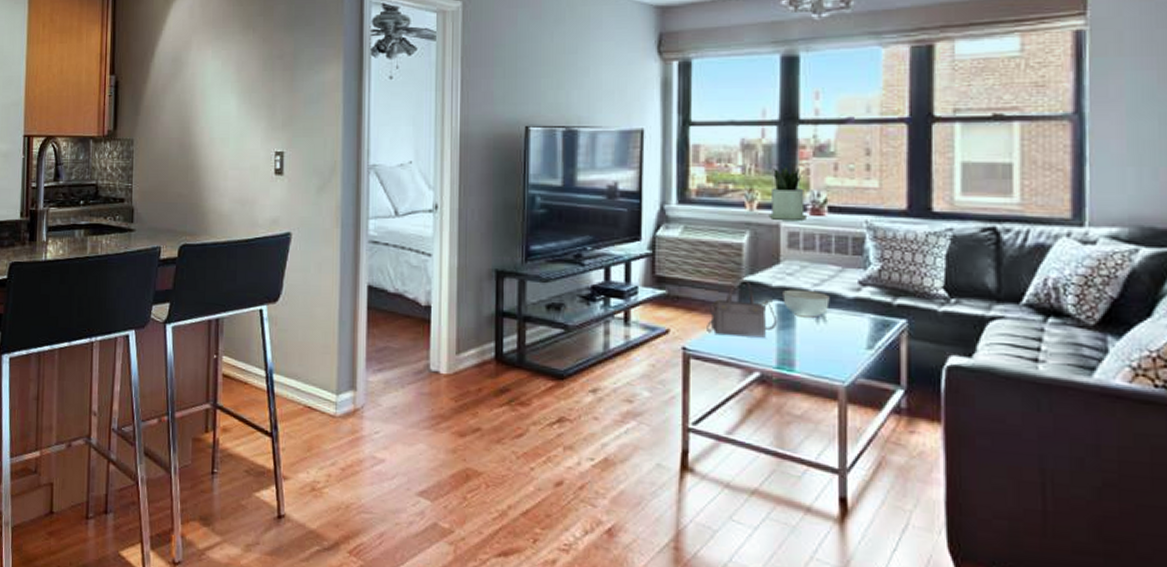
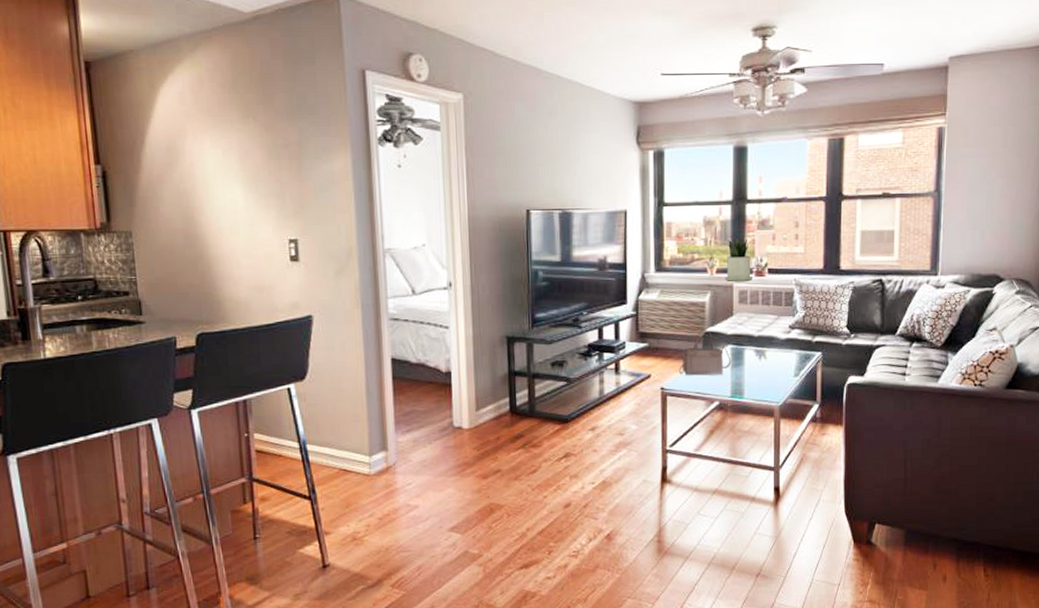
bowl: present [783,289,830,319] -> none [735,335,769,358]

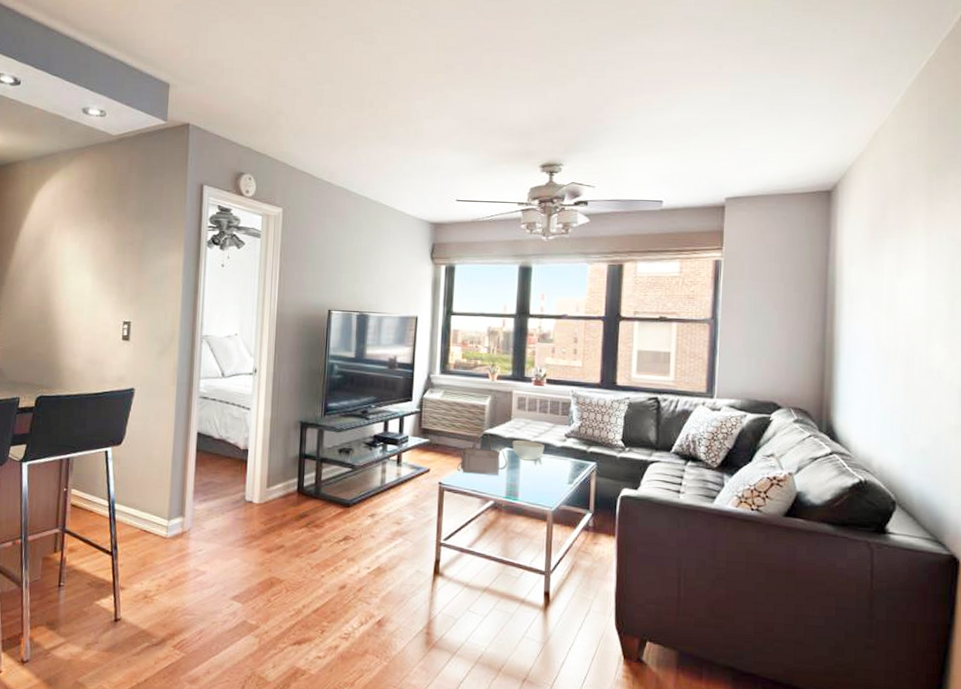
planter: present [725,238,754,282] -> none [505,349,532,390]
bowl: none [735,335,769,358] -> present [512,439,545,462]

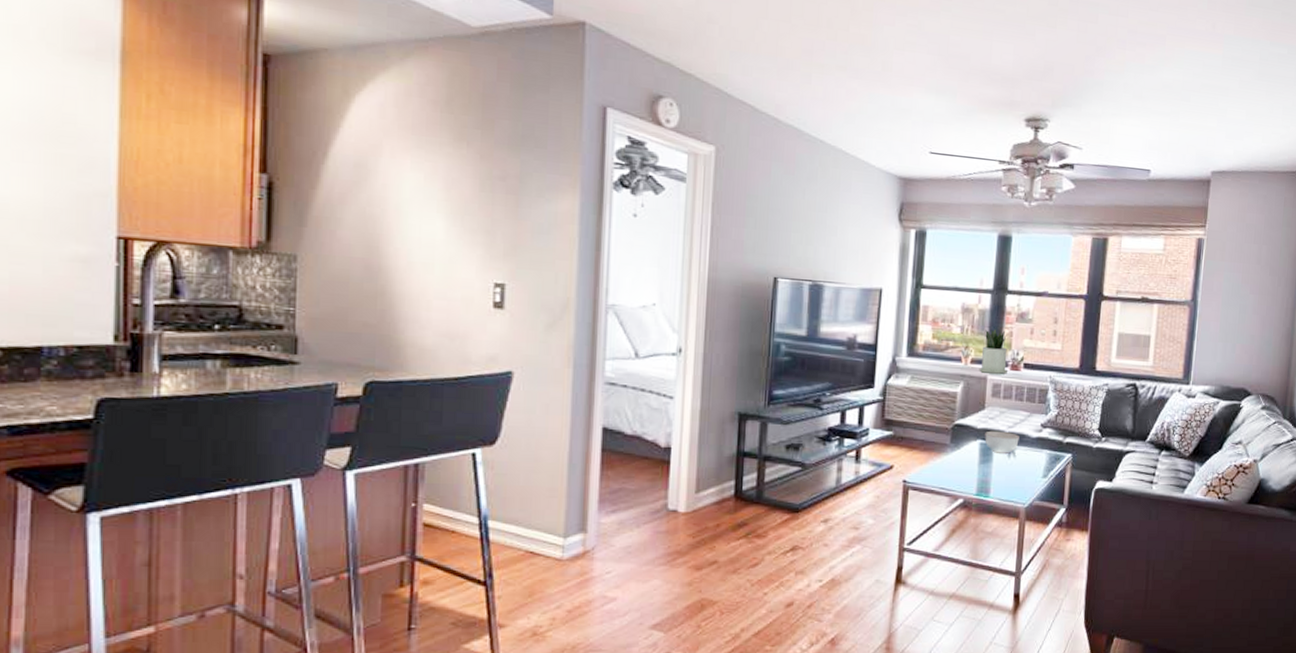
handbag: present [457,430,508,475] -> none [924,421,980,471]
planter: none [505,349,532,390] -> present [979,329,1009,375]

